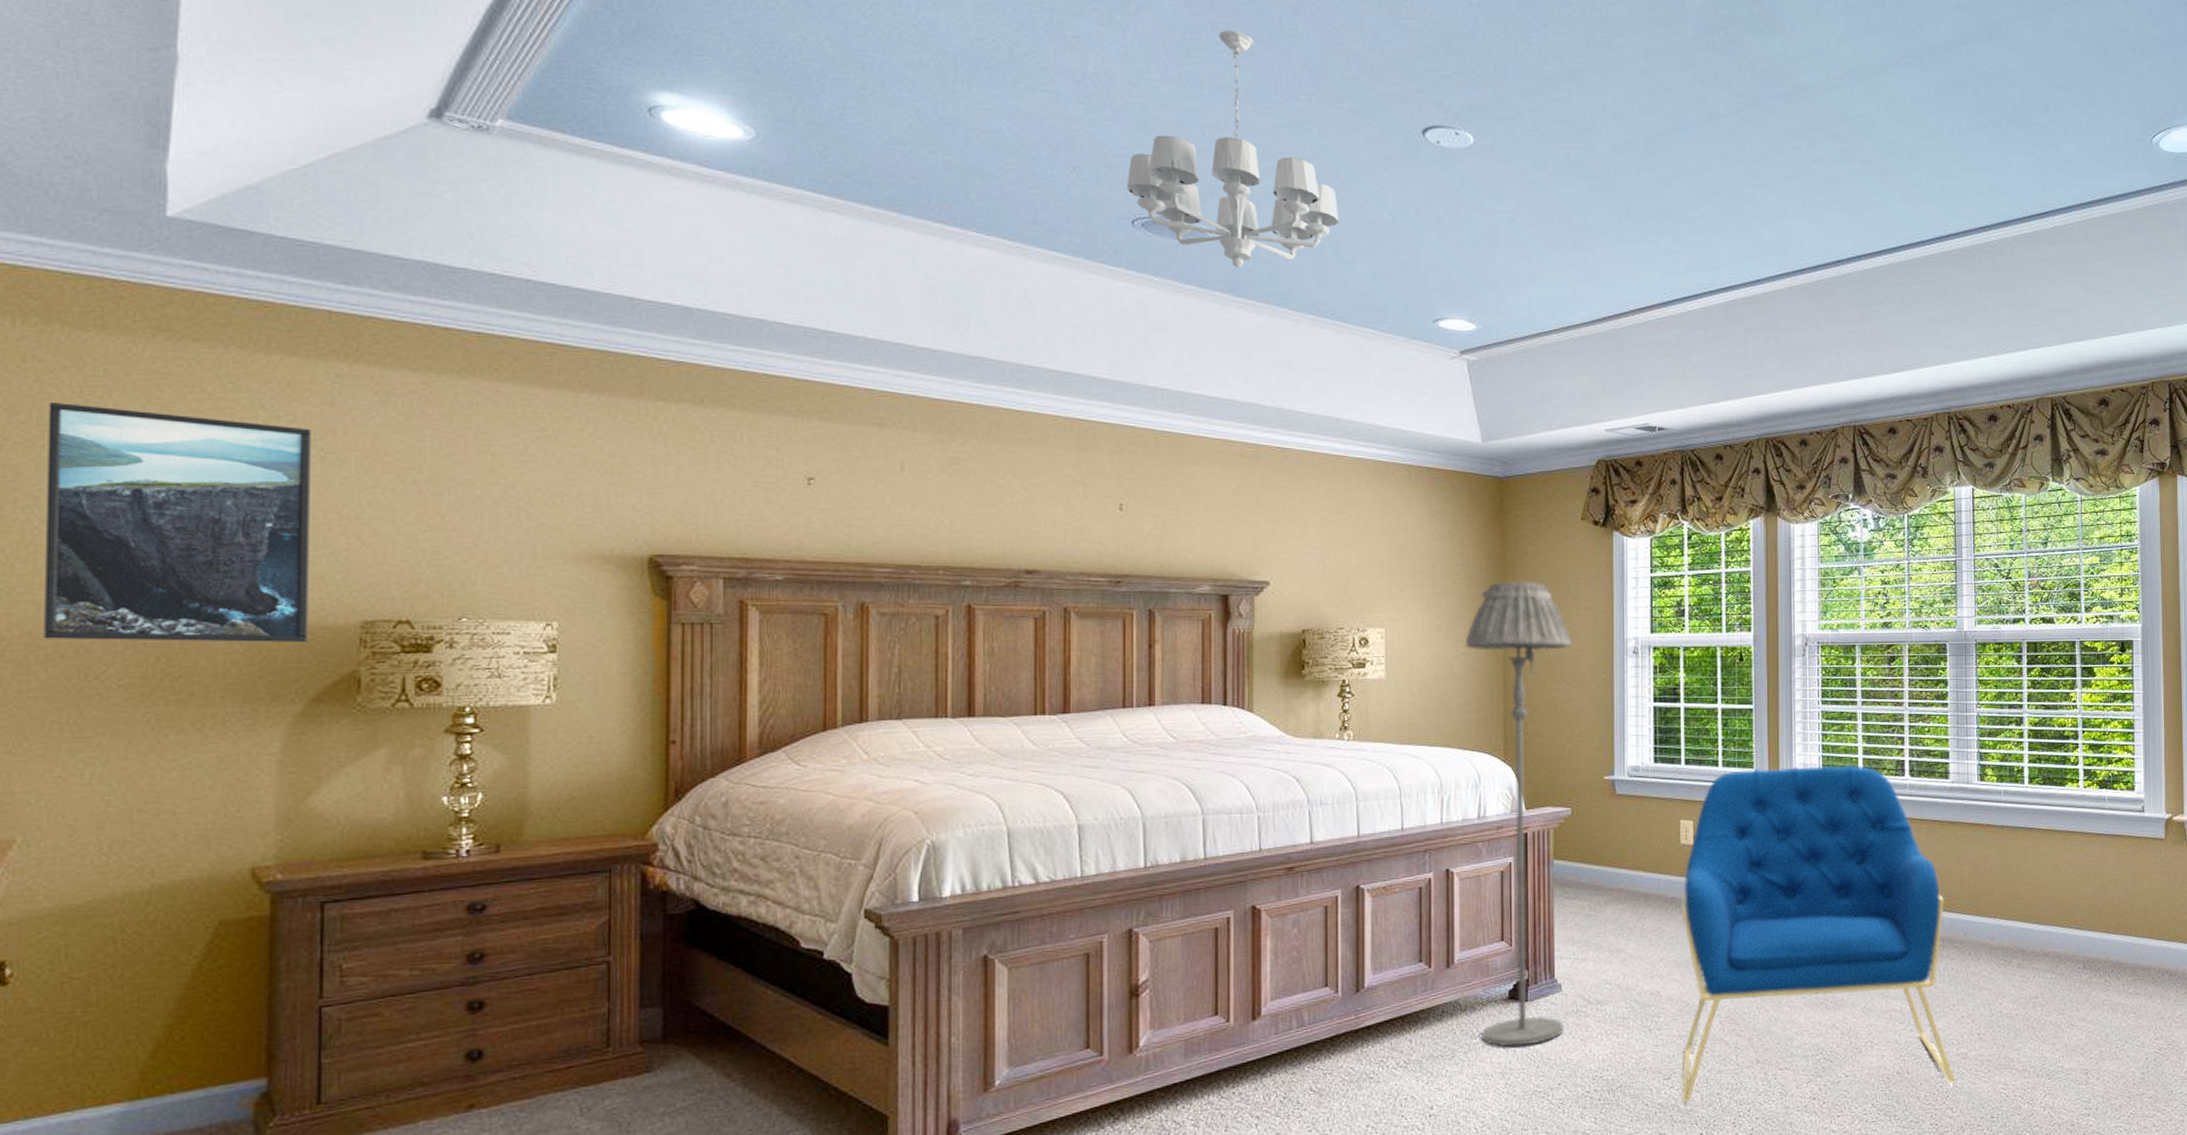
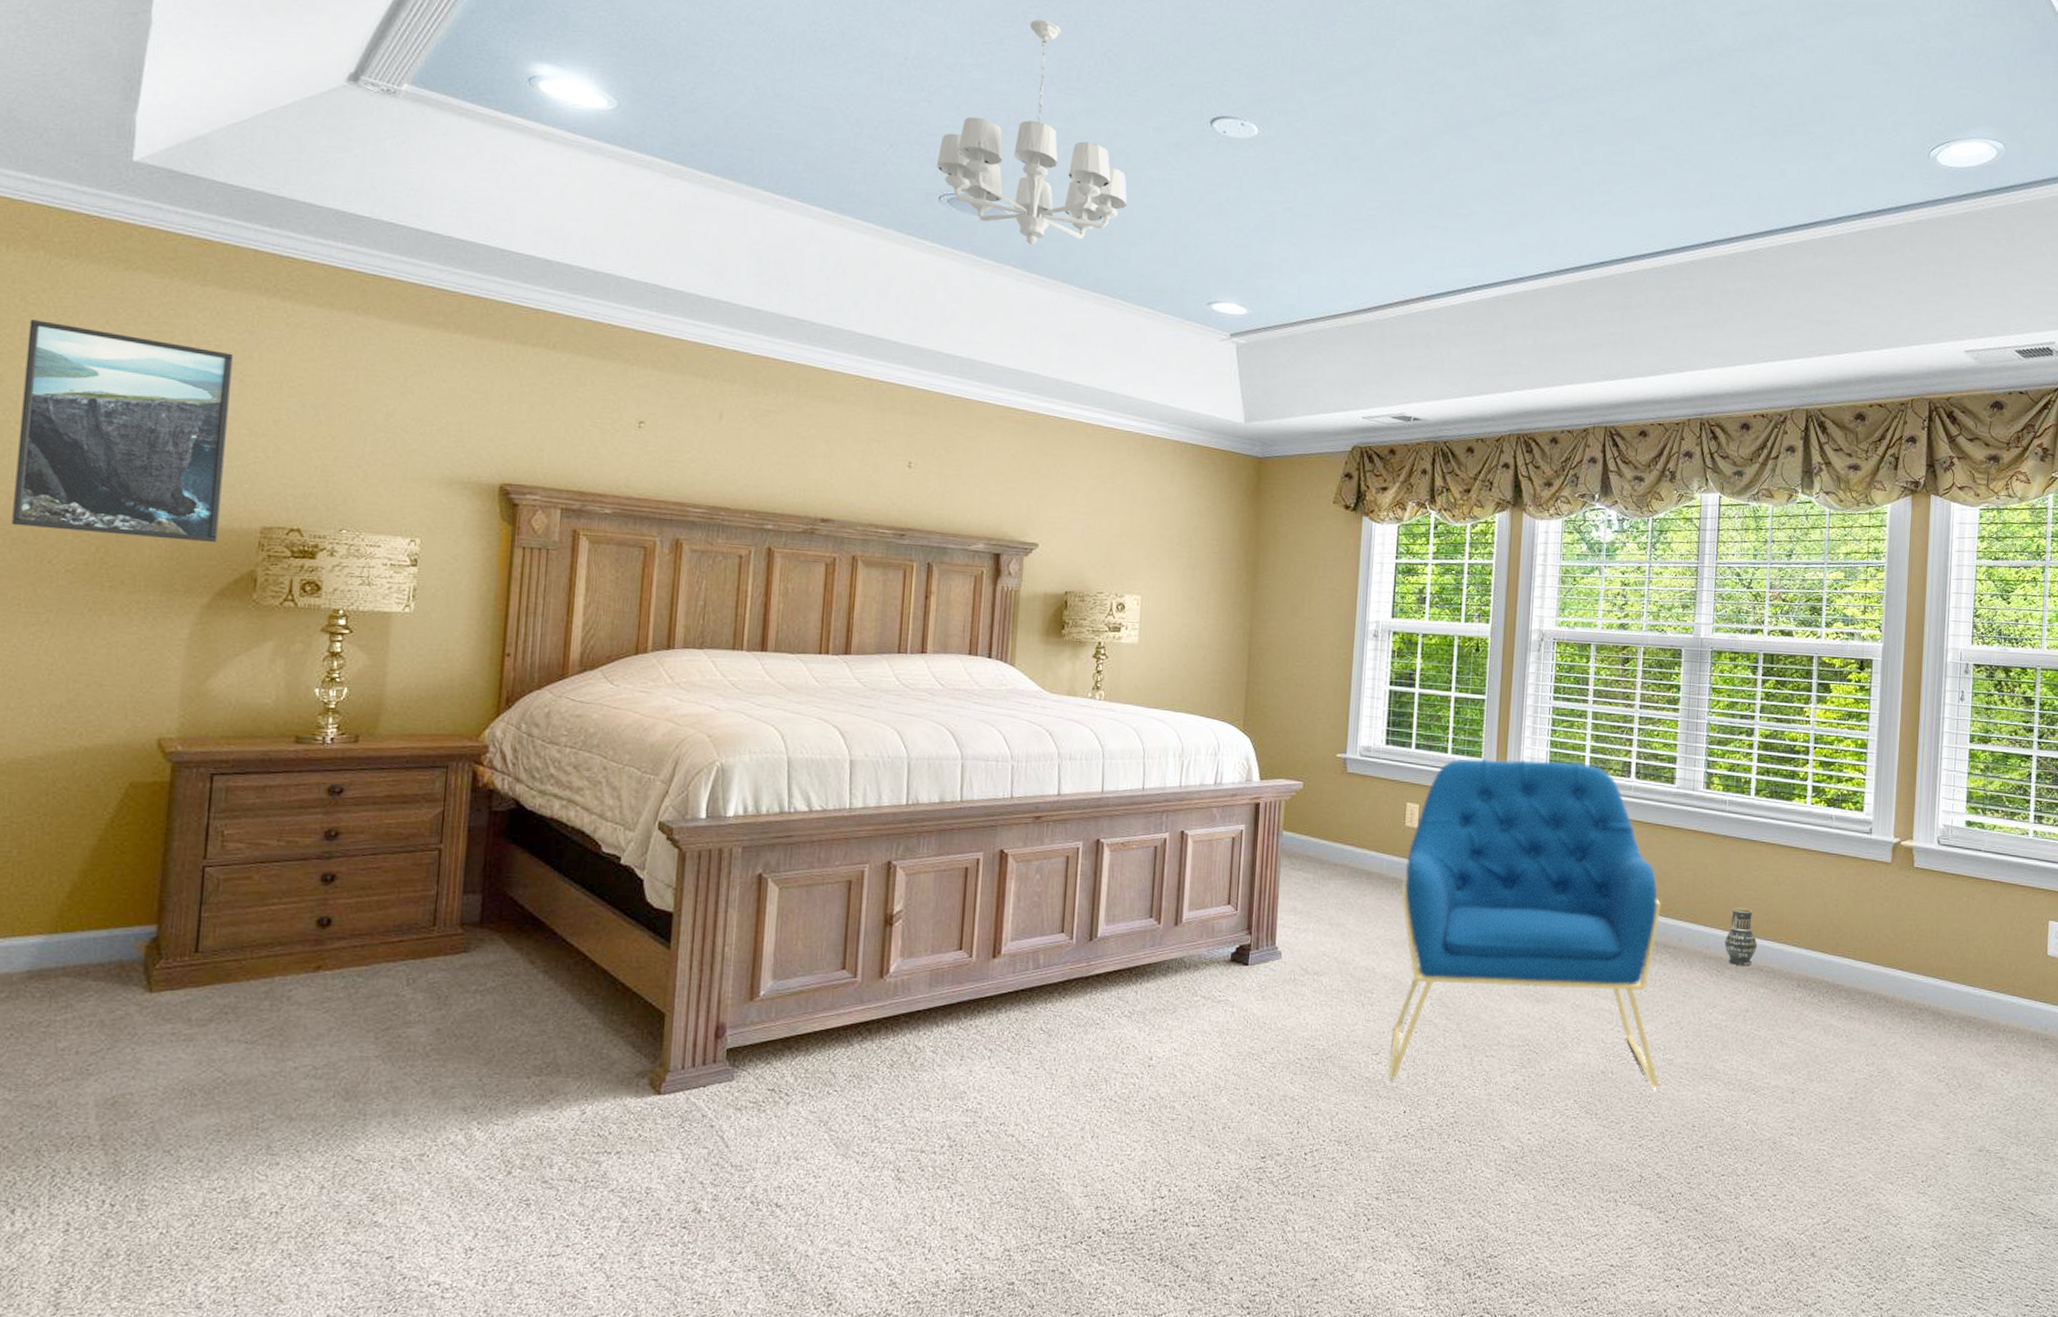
floor lamp: present [1465,580,1571,1047] -> none [1201,558,1315,1008]
vase: none [2009,896,2041,954] -> present [1724,907,1757,966]

